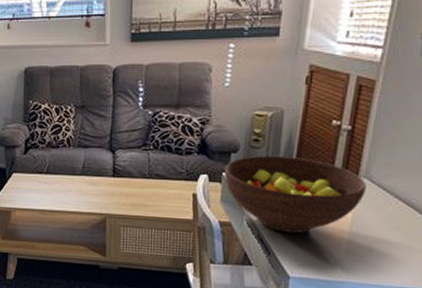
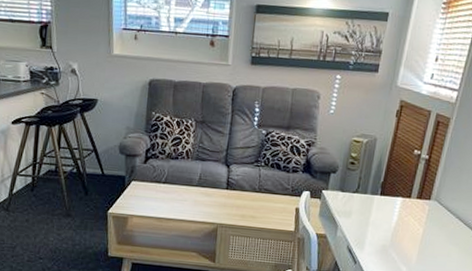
fruit bowl: present [223,155,366,233] -> none [323,176,436,246]

